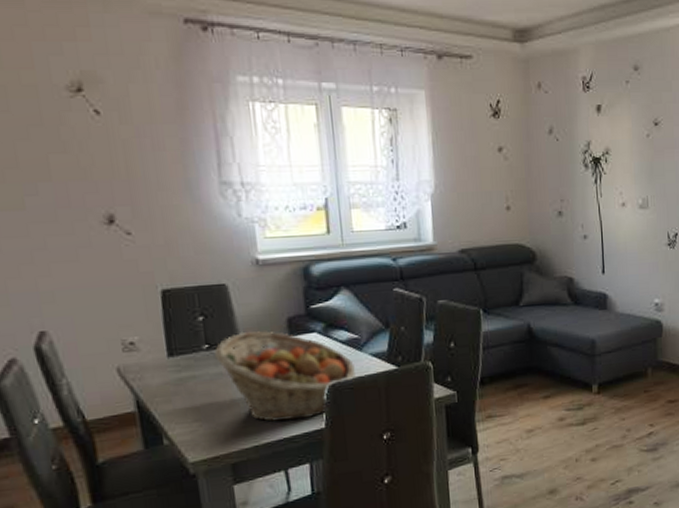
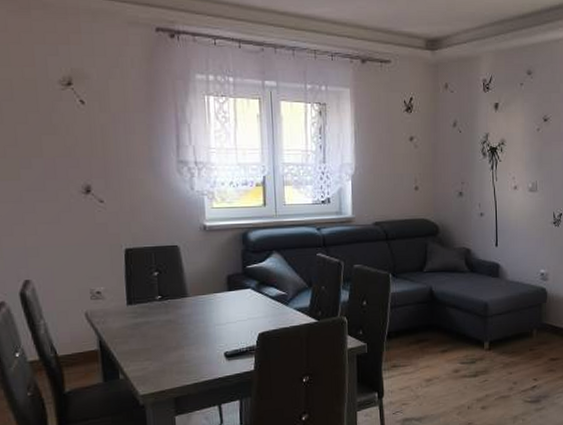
fruit basket: present [215,331,355,422] -> none [166,286,282,363]

